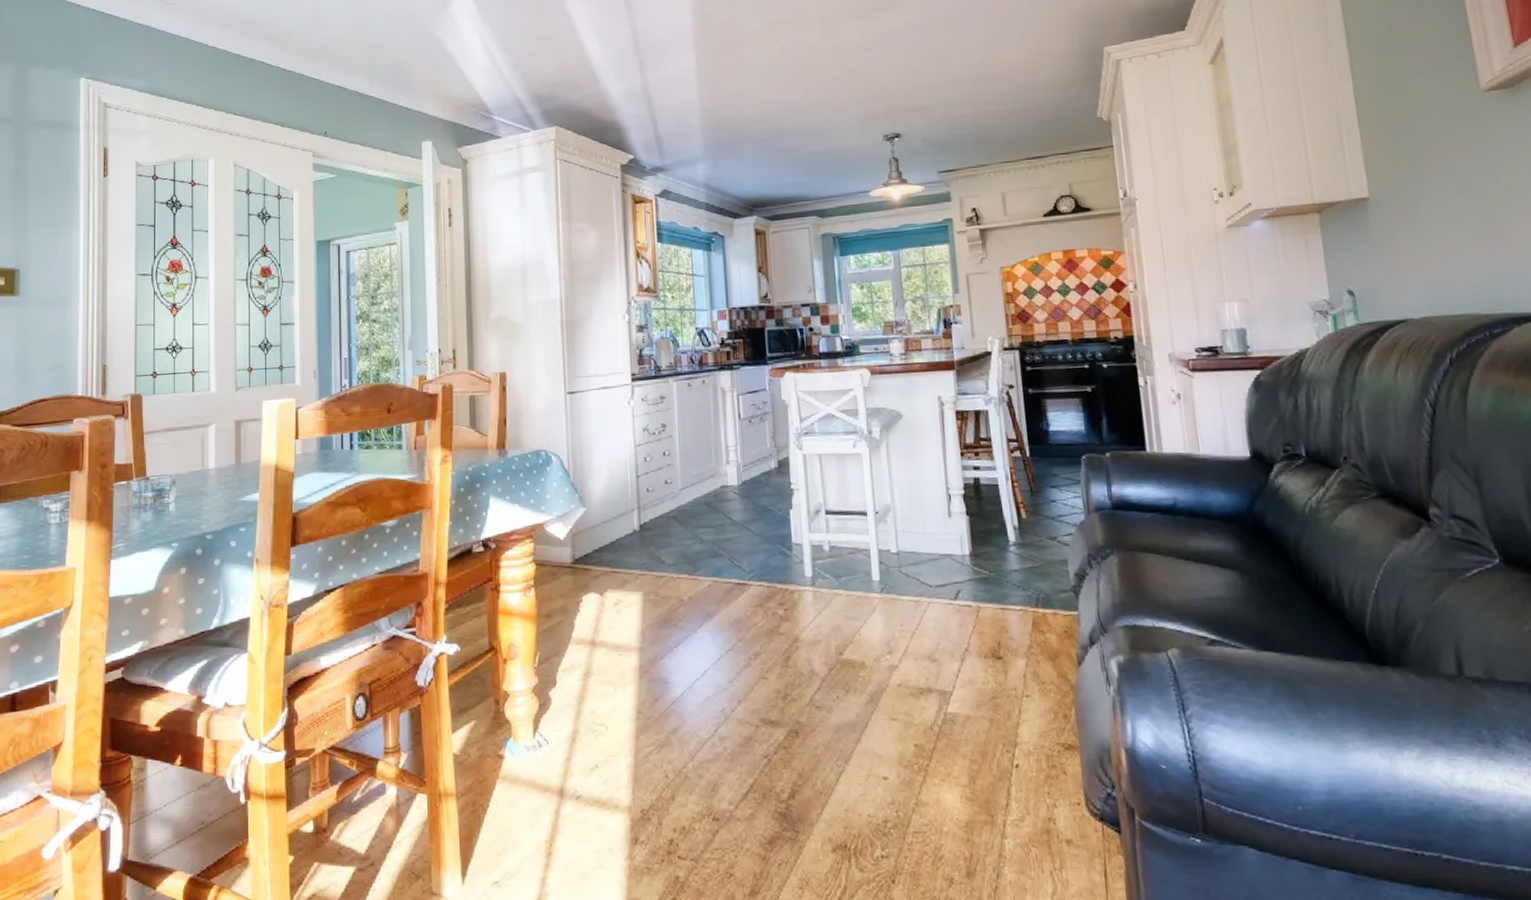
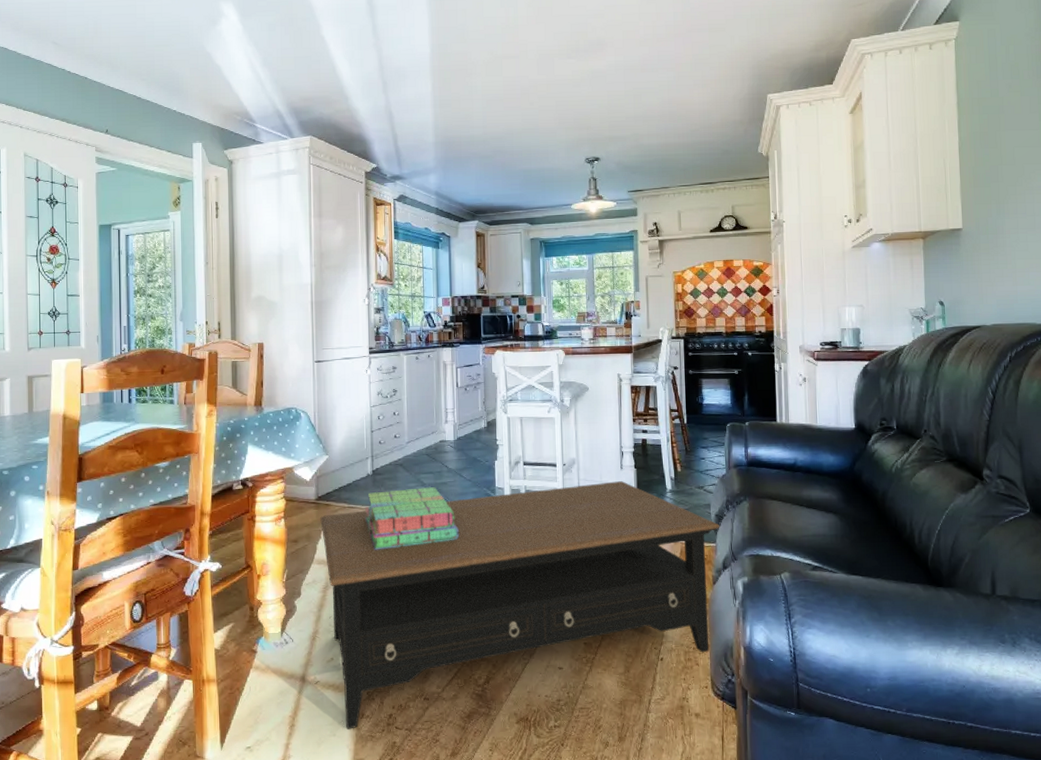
coffee table: none [578,532,1082,859] -> present [320,481,720,729]
stack of books: none [631,545,749,626] -> present [364,487,459,550]

